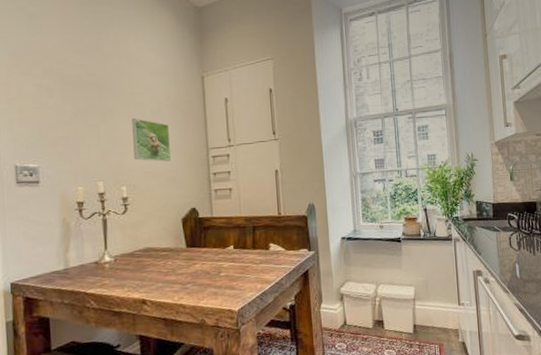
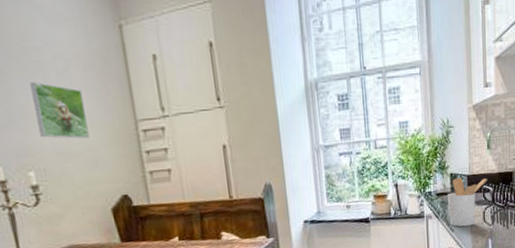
utensil holder: none [473,205,512,251] -> present [447,177,487,227]

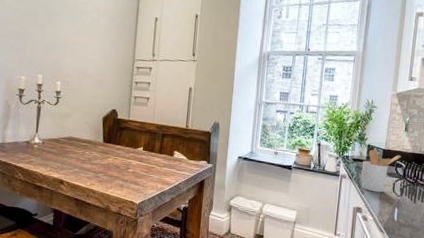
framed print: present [30,82,89,139] -> none [71,24,103,66]

